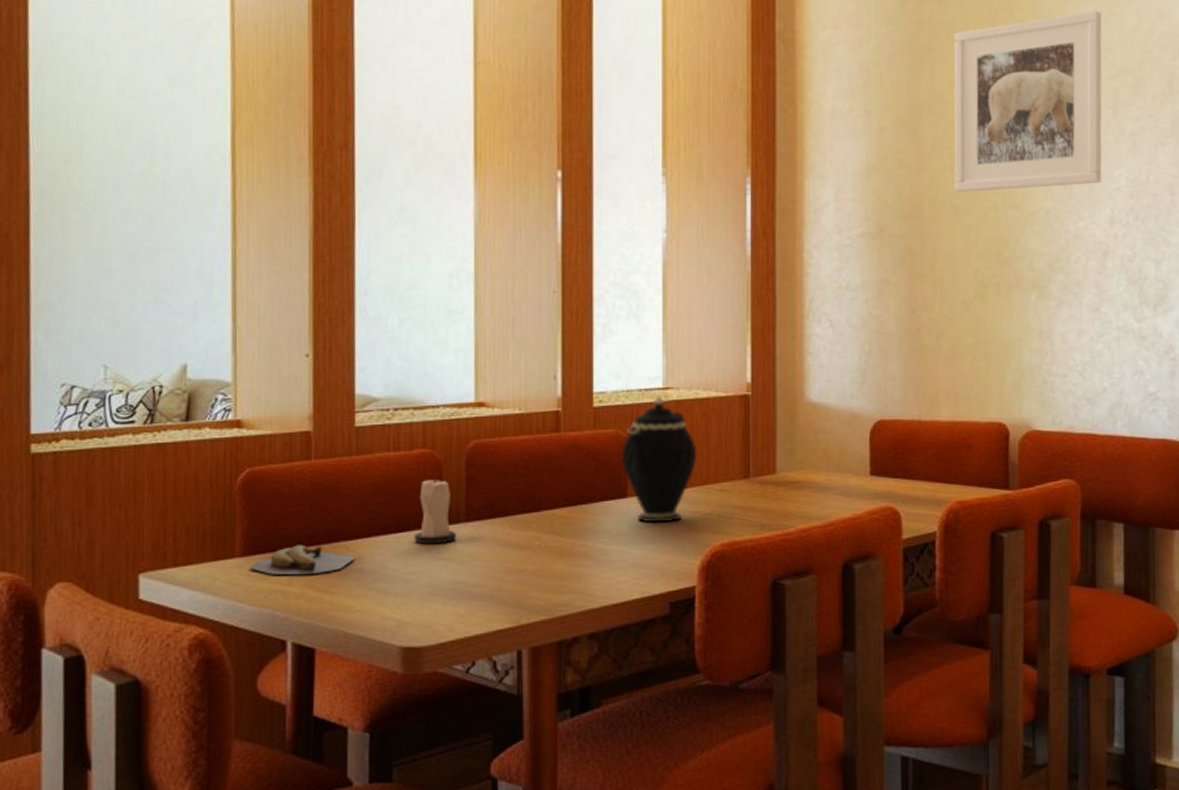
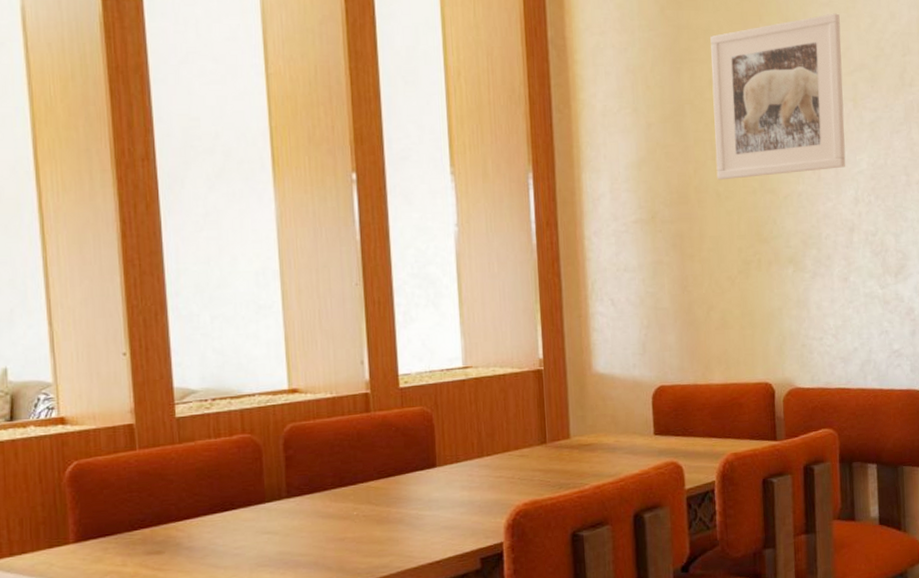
banana: present [250,545,354,576] -> none [84,528,183,558]
candle: present [414,475,457,545] -> none [239,458,280,521]
teapot: present [621,396,697,523] -> none [428,374,498,489]

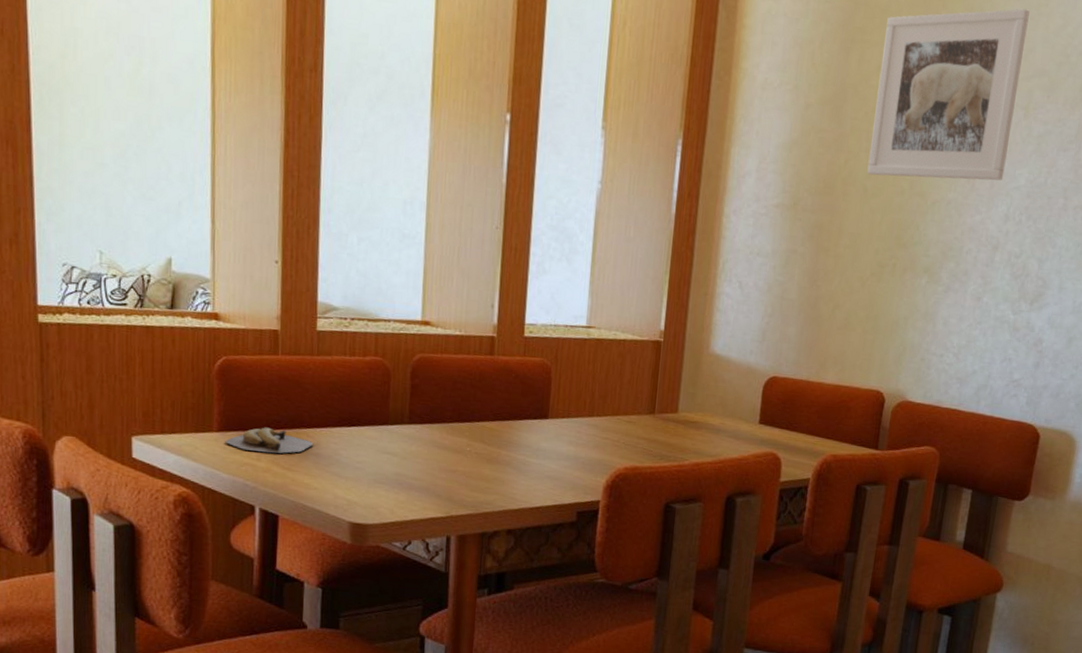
banana: none [84,528,183,558] -> present [225,427,313,454]

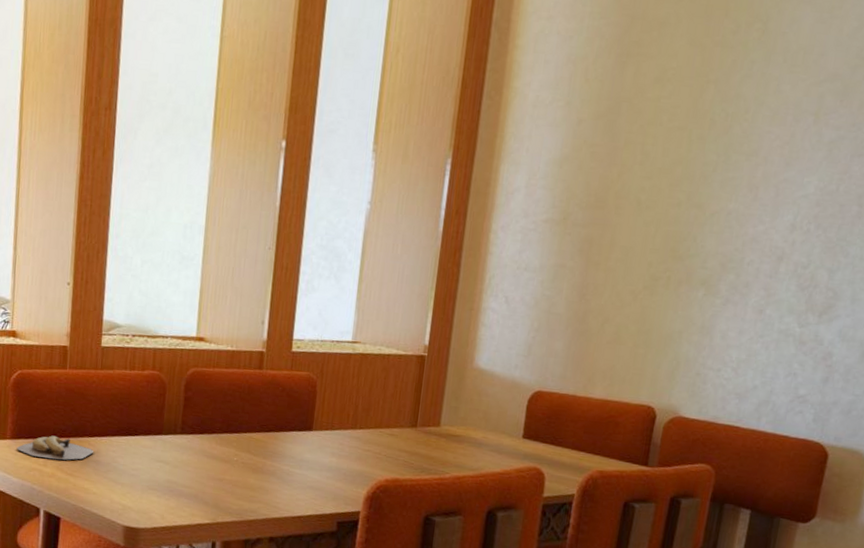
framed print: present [867,8,1030,181] -> none [641,12,821,190]

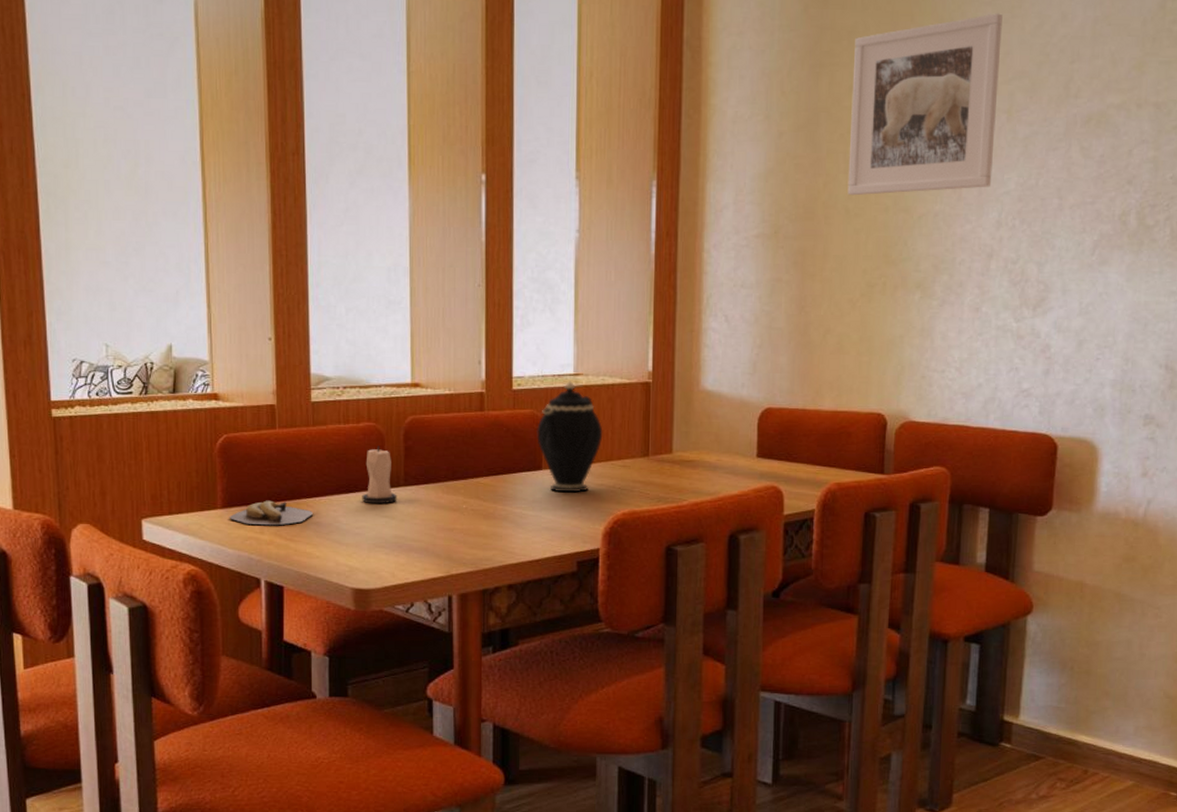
candle: none [140,393,173,449] -> present [362,446,397,504]
teapot: none [310,348,375,456] -> present [537,381,603,493]
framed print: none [641,12,821,190] -> present [847,13,1003,196]

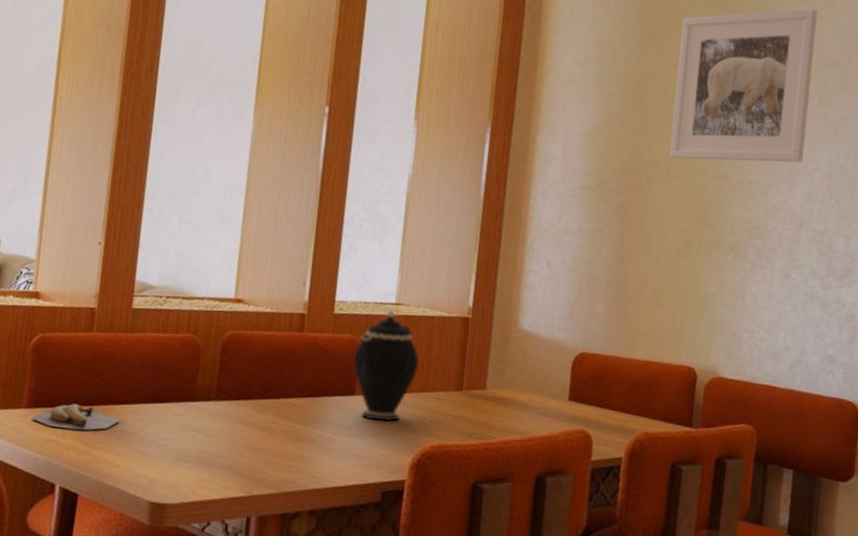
candle: present [362,446,397,504] -> none [170,357,207,417]

